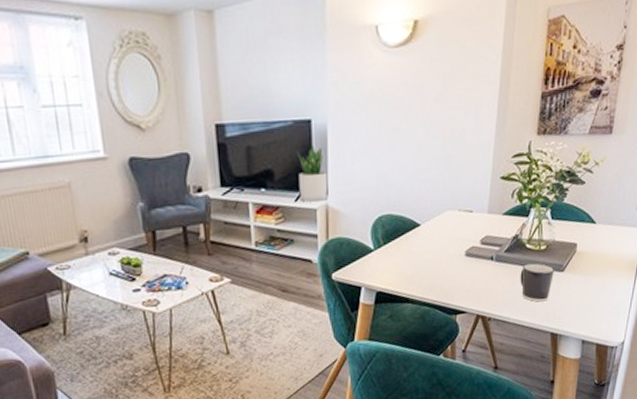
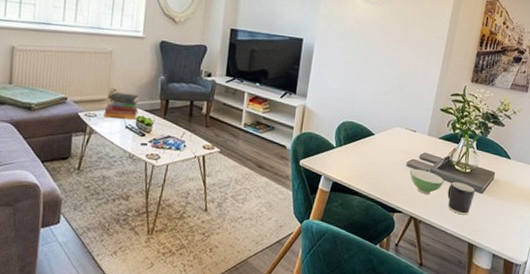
books: none [78,231,121,267] -> present [103,92,139,120]
planter: present [297,144,328,203] -> none [284,57,309,102]
bowl: none [470,256,515,286] -> present [409,168,445,194]

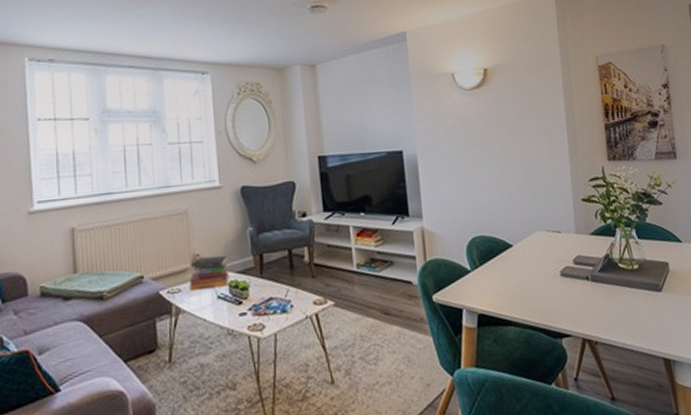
bowl: present [409,168,445,194] -> none [566,276,612,307]
mug: present [447,181,476,215] -> none [618,282,653,324]

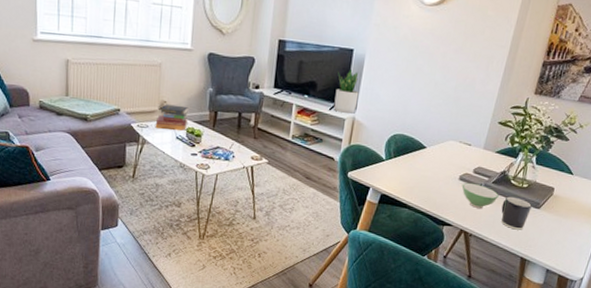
planter: none [392,172,422,226] -> present [333,68,359,115]
bowl: none [566,276,612,307] -> present [461,182,499,208]
mug: none [618,282,653,324] -> present [501,196,533,230]

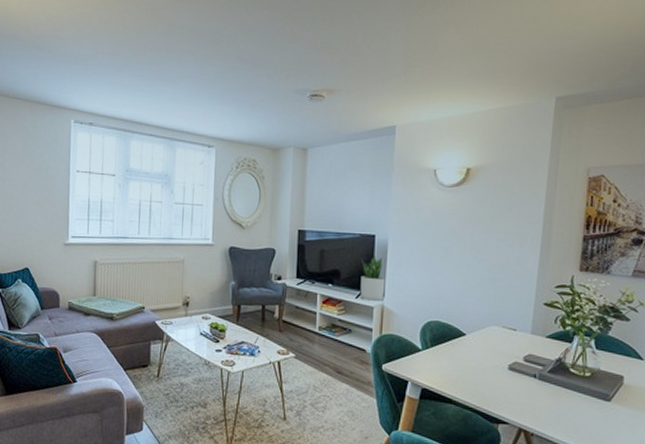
books: present [155,104,189,131] -> none [179,299,212,326]
bowl: present [461,182,499,208] -> none [512,372,558,402]
mug: present [501,196,533,230] -> none [564,387,601,428]

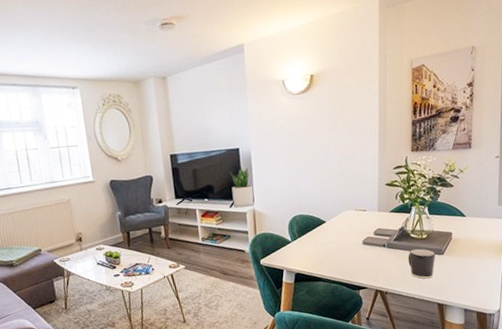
mug: none [564,387,601,428] -> present [408,248,436,279]

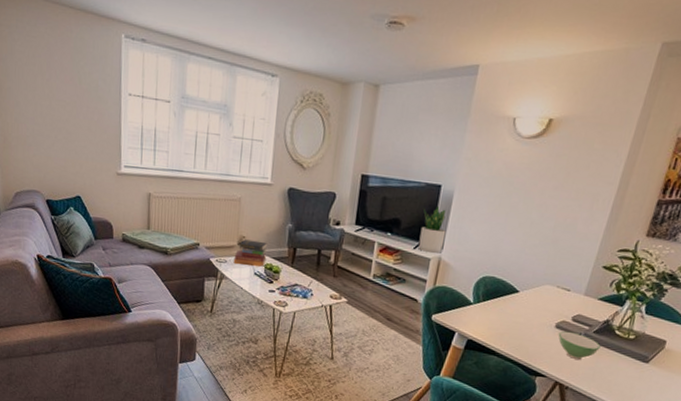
books: none [75,233,105,259] -> present [233,239,267,267]
bowl: none [367,244,403,267] -> present [558,331,601,360]
mug: present [408,248,436,279] -> none [602,347,640,386]

